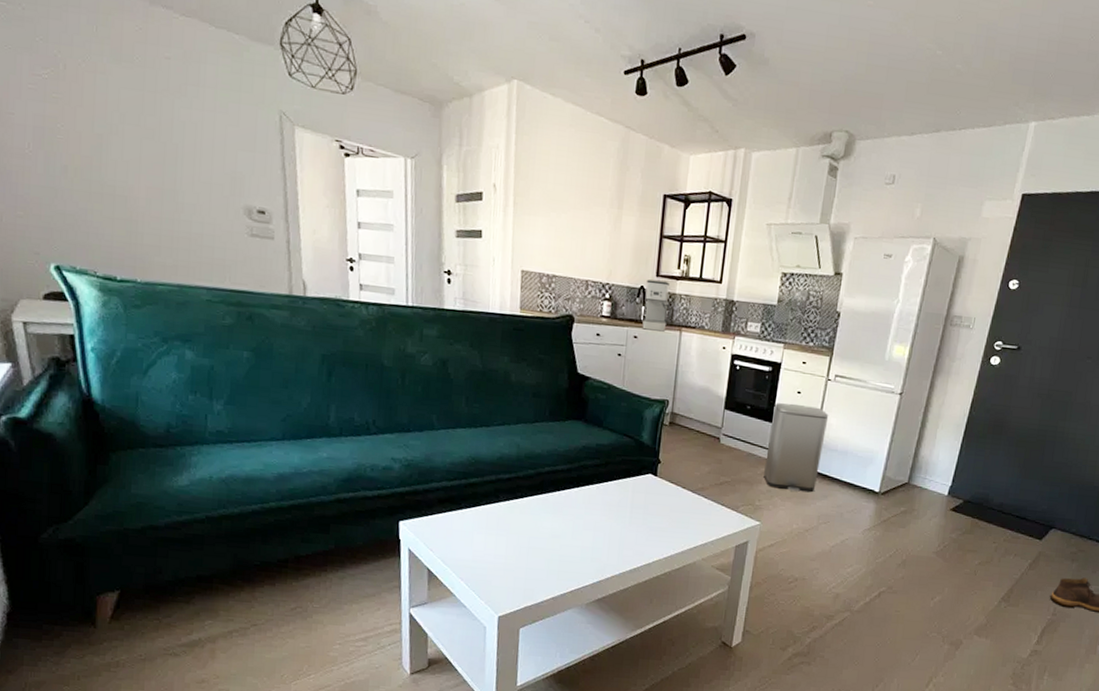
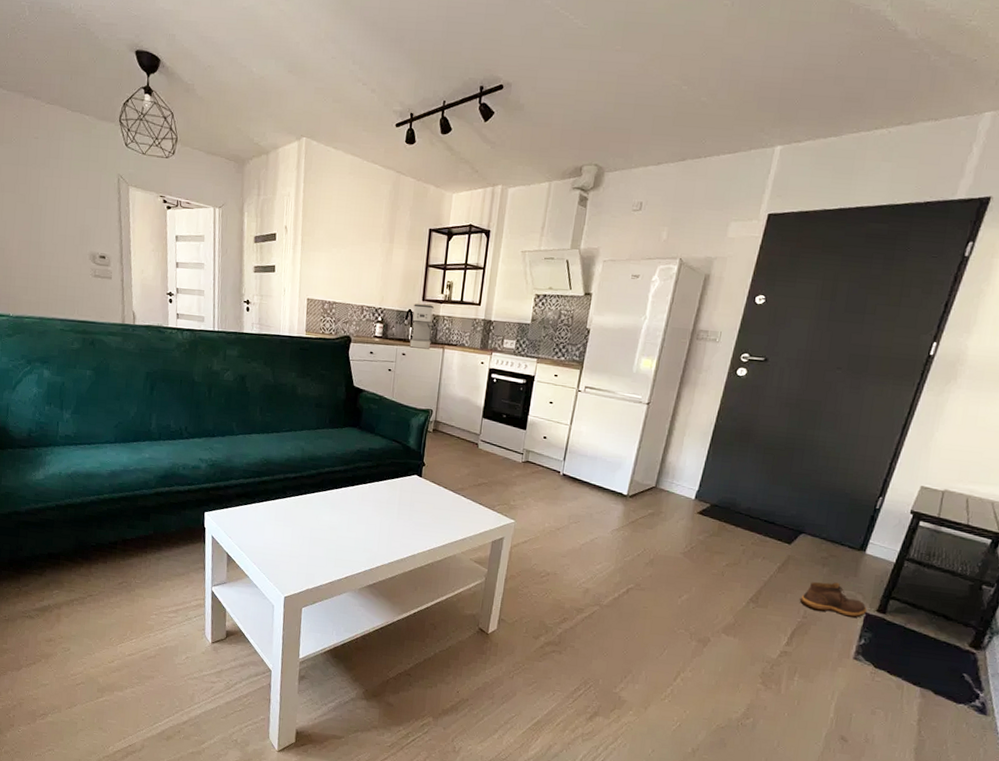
pedal bin: present [764,403,829,493] -> none [518,412,579,494]

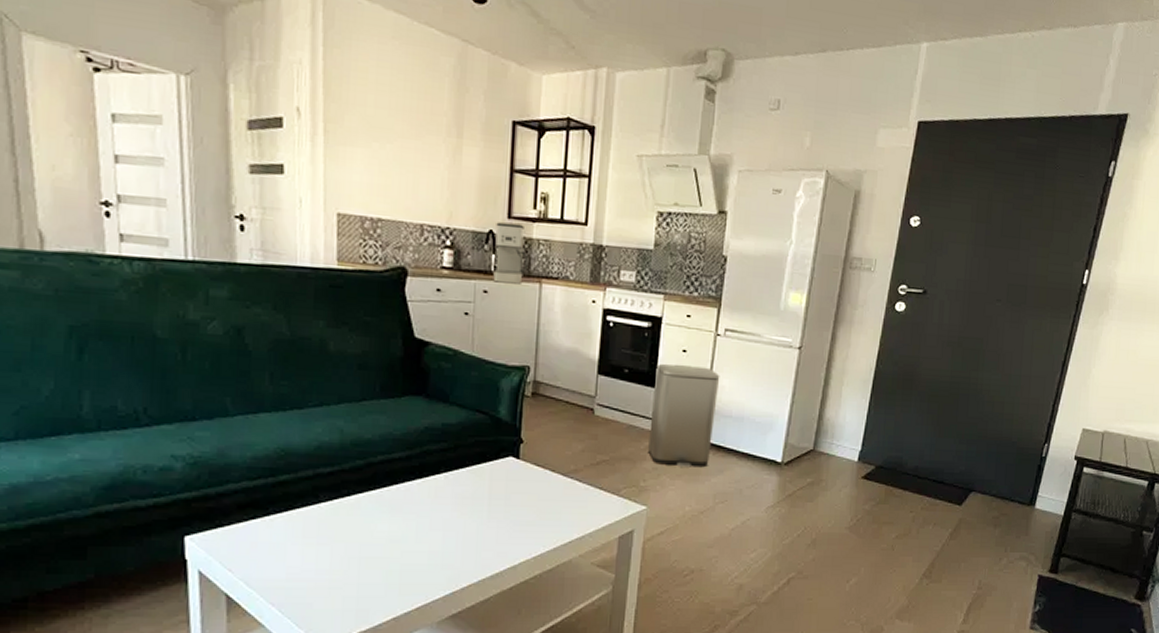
pedal bin: none [518,412,579,494] -> present [648,364,720,468]
boot: present [799,582,868,618] -> none [973,544,1040,582]

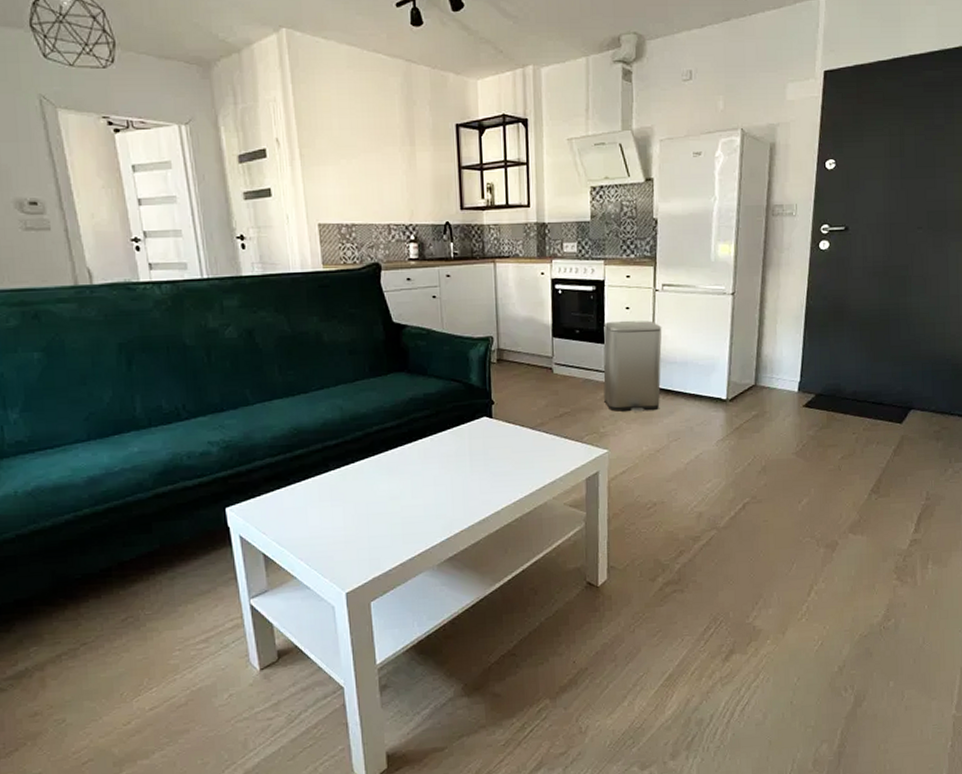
coffee maker: present [493,222,529,285] -> none [451,214,483,267]

